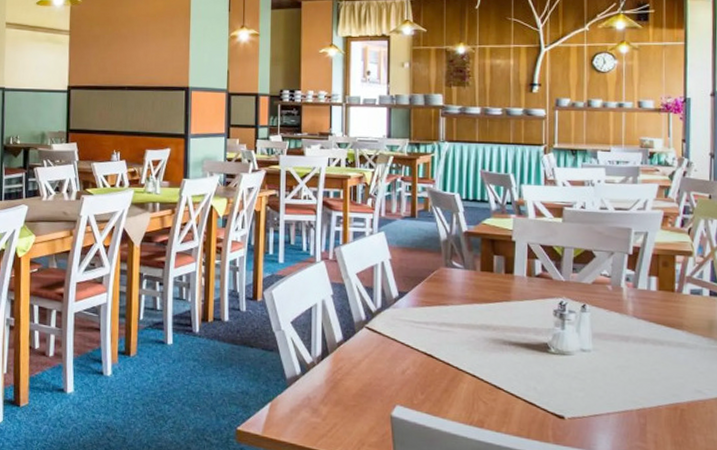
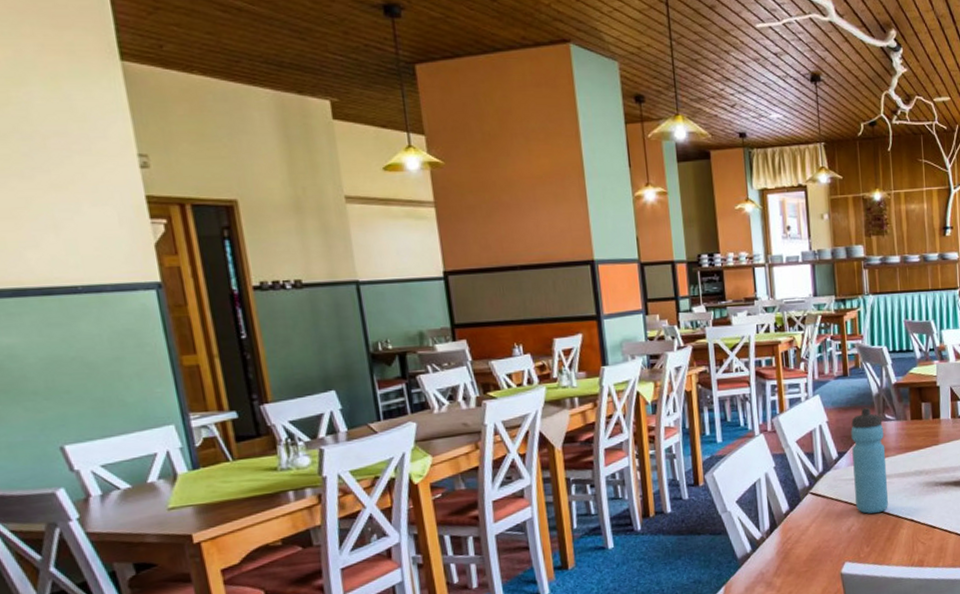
water bottle: none [413,251,450,361] -> present [851,407,888,514]

